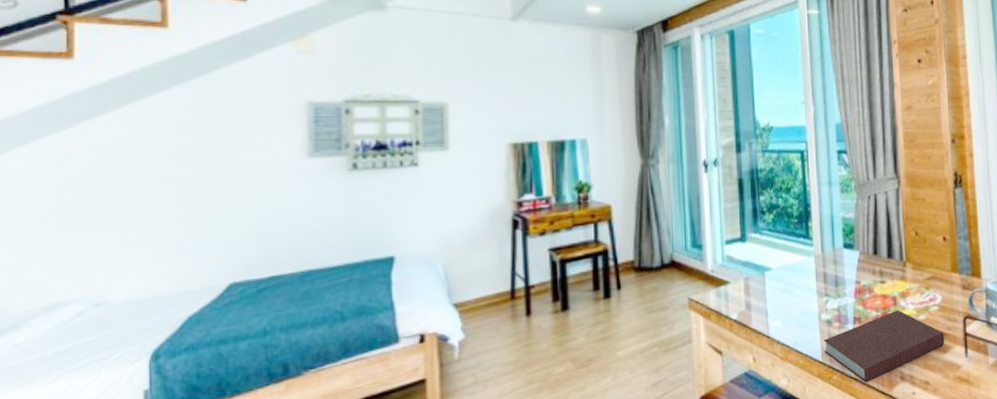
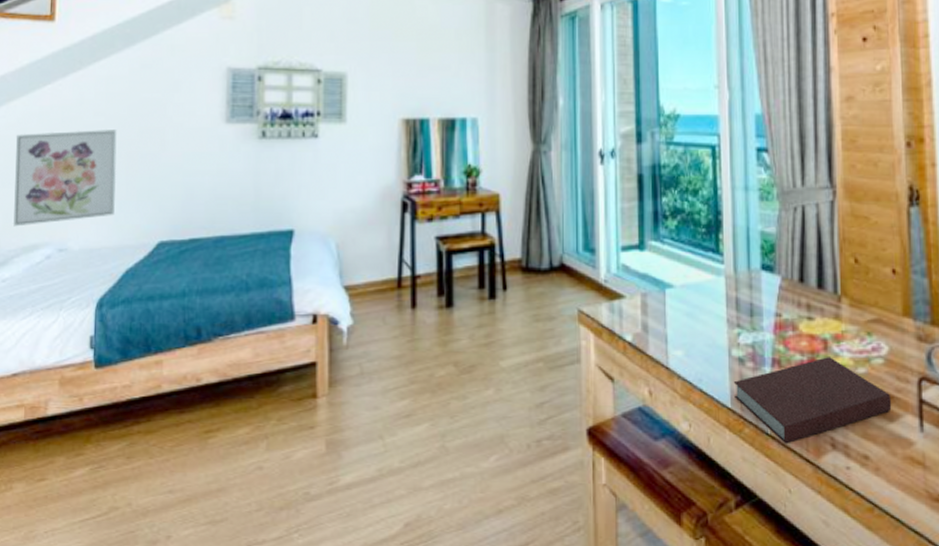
wall art: none [24,172,170,286] -> present [12,130,117,227]

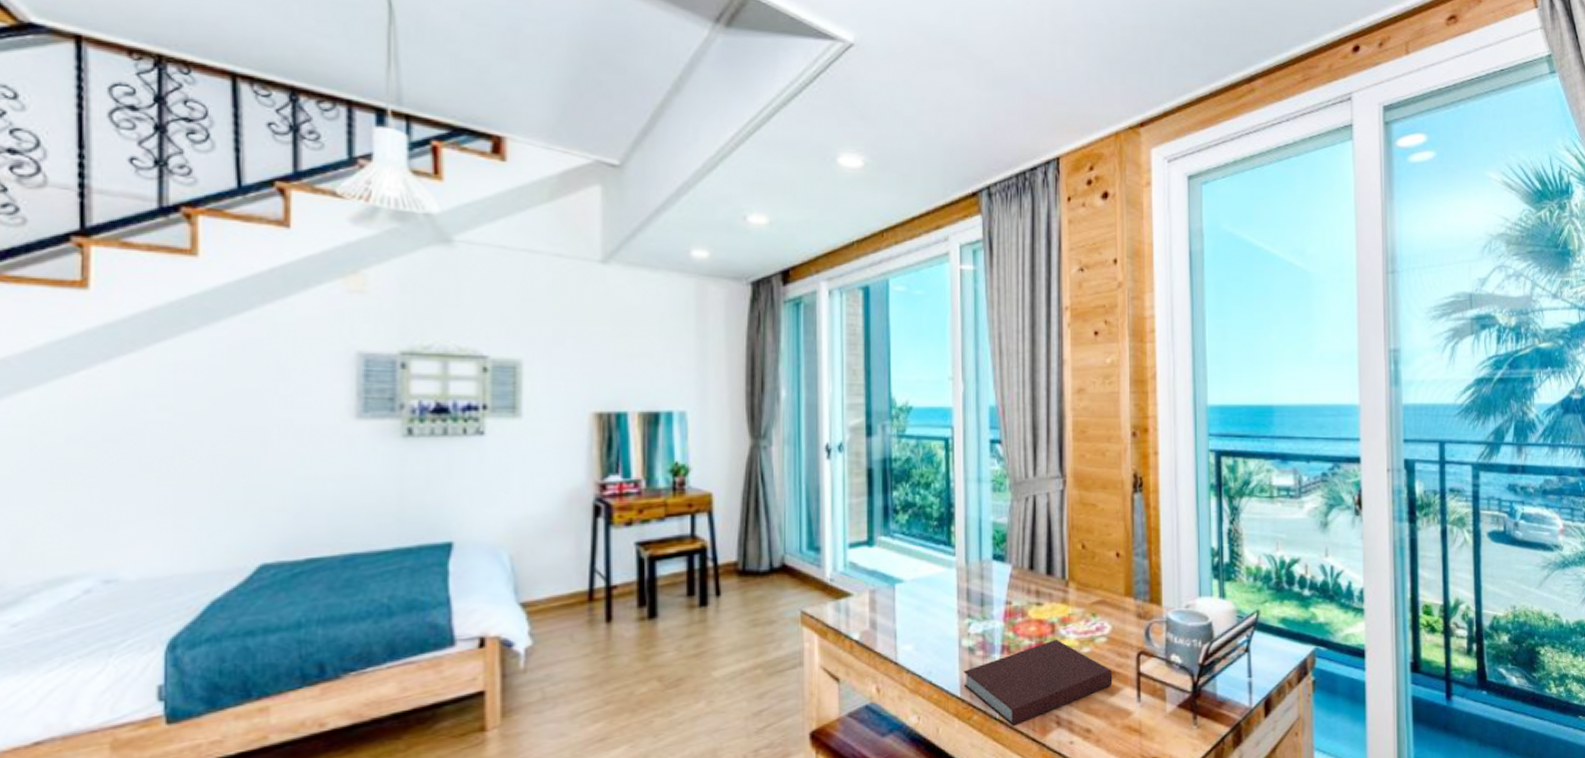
wall art: present [12,130,117,227] -> none [26,428,193,555]

